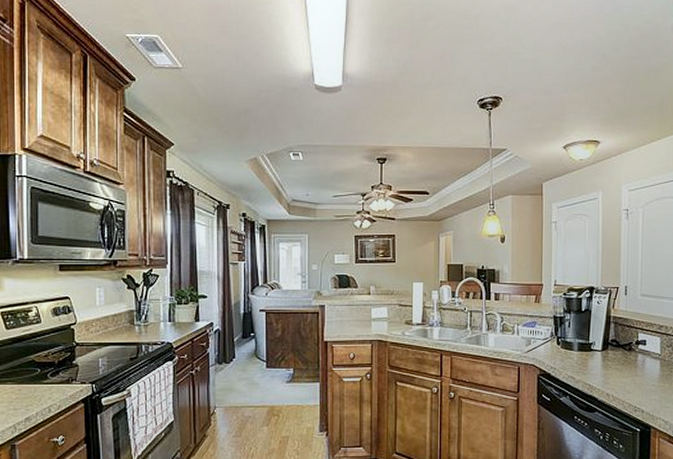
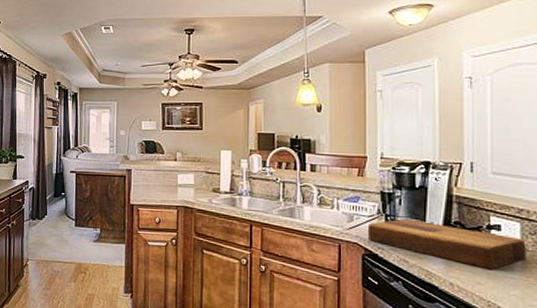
cutting board: none [542,340,664,379] -> present [367,219,527,269]

